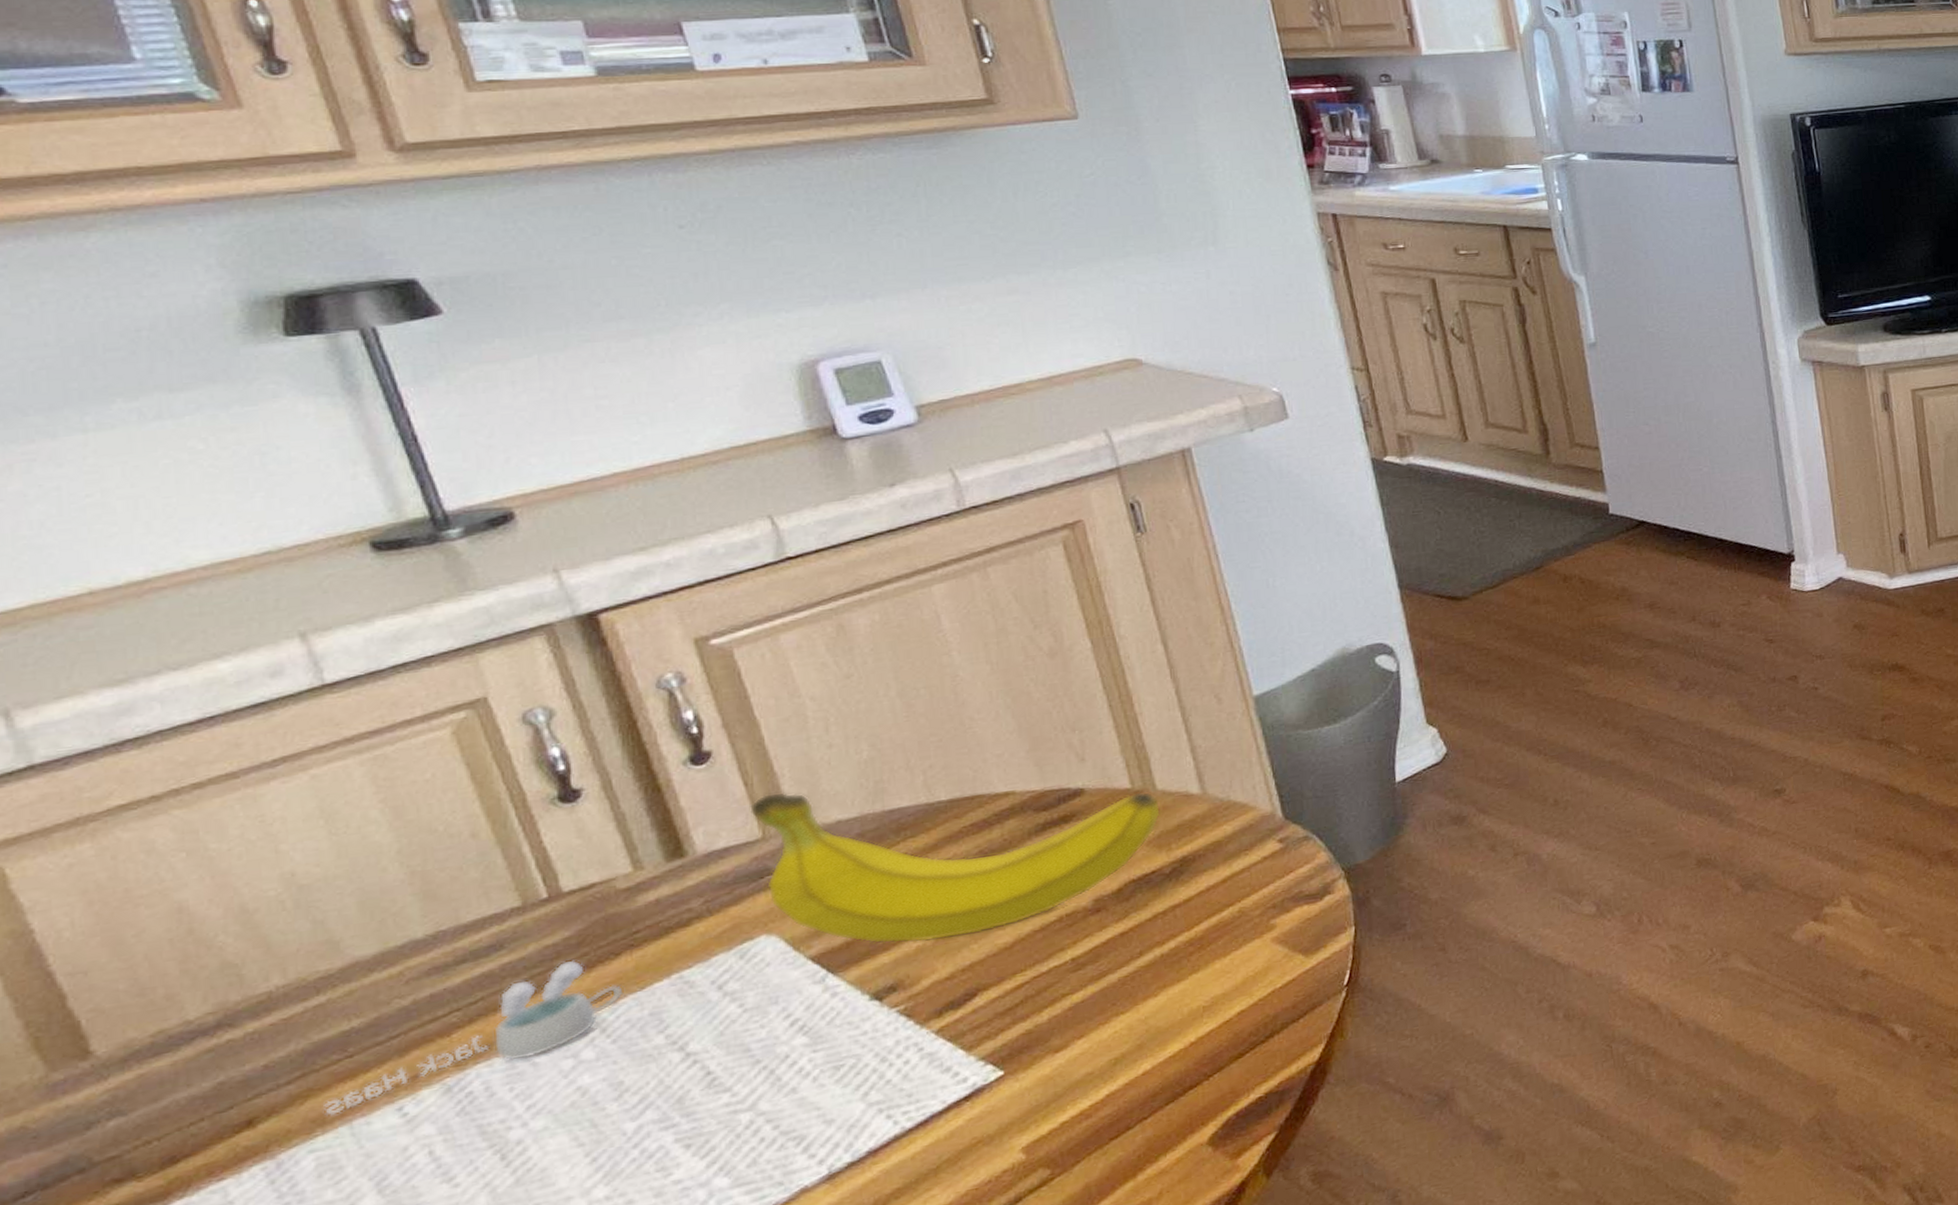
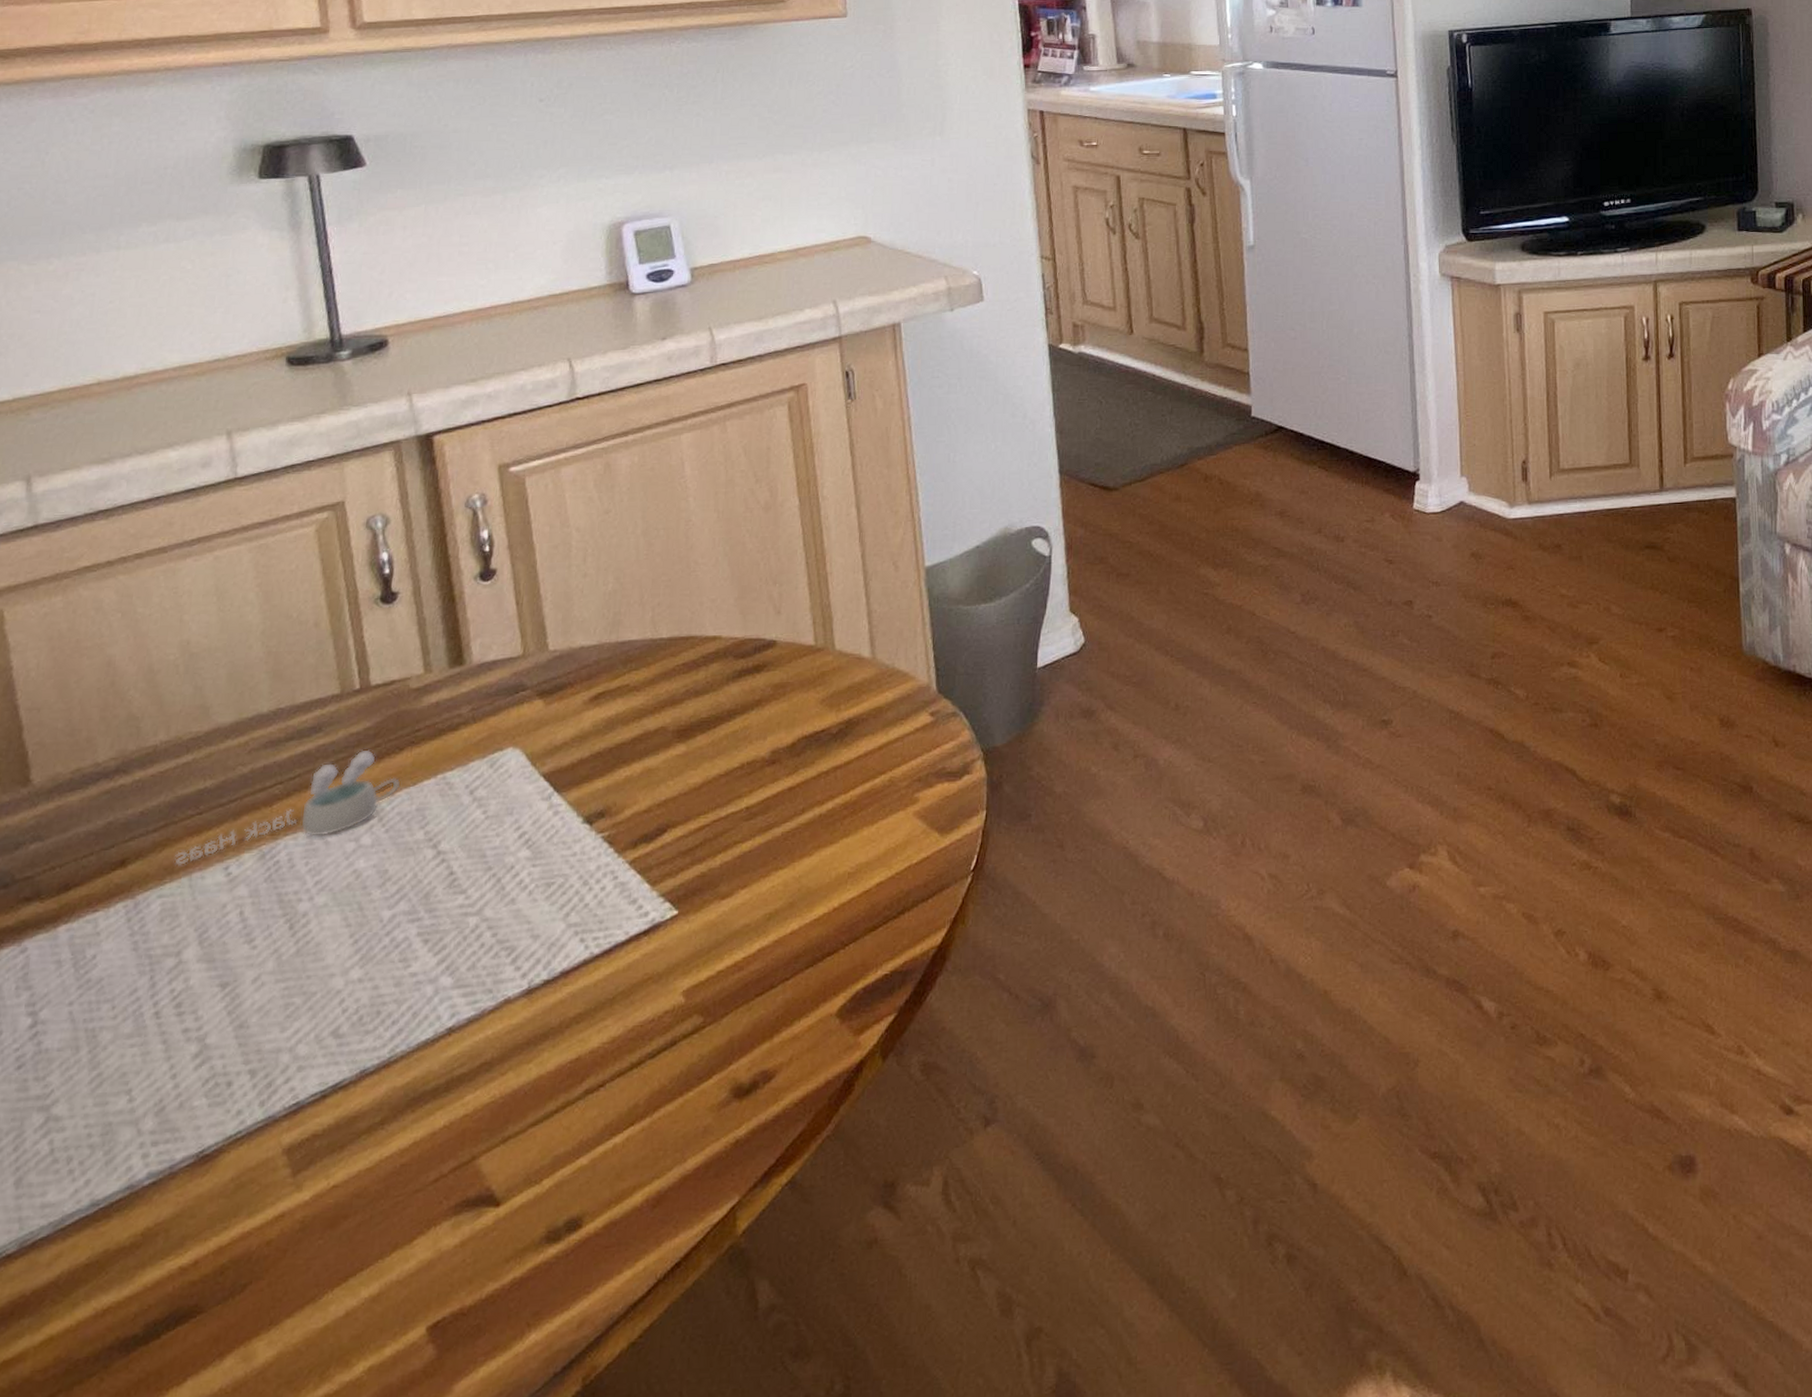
fruit: present [750,791,1162,944] -> none [517,613,837,773]

